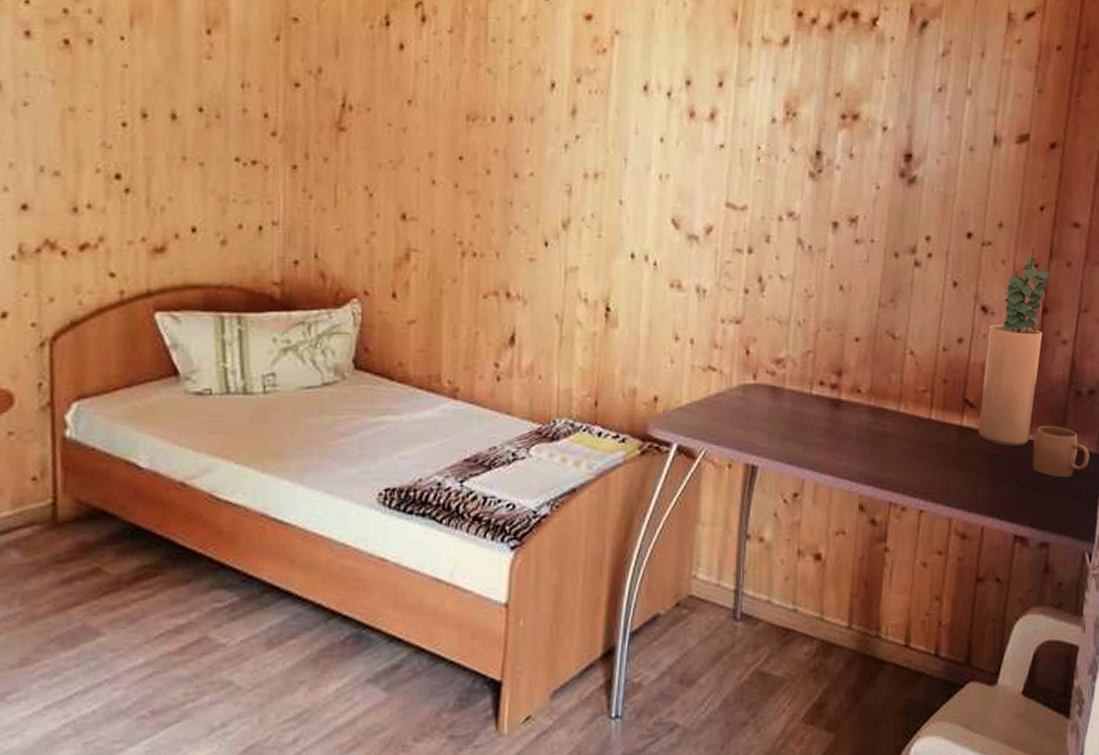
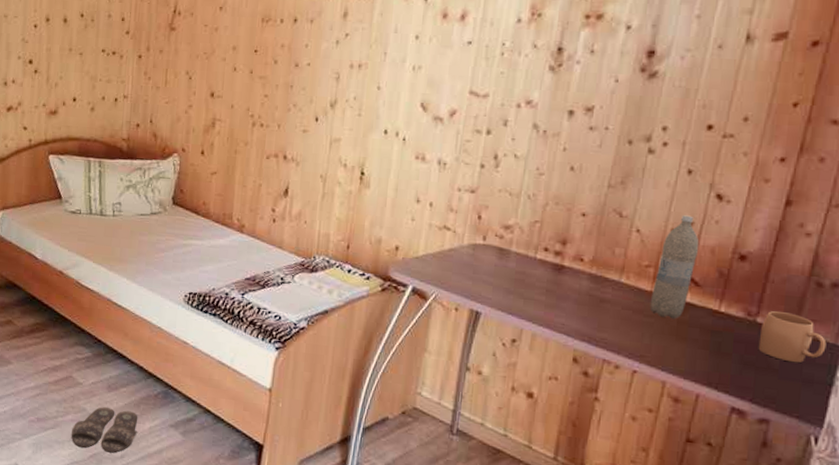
slippers: none [210,671,318,742] -> present [71,407,138,453]
water bottle: none [930,331,970,447] -> present [649,215,700,319]
vase: present [978,248,1050,446] -> none [701,142,798,328]

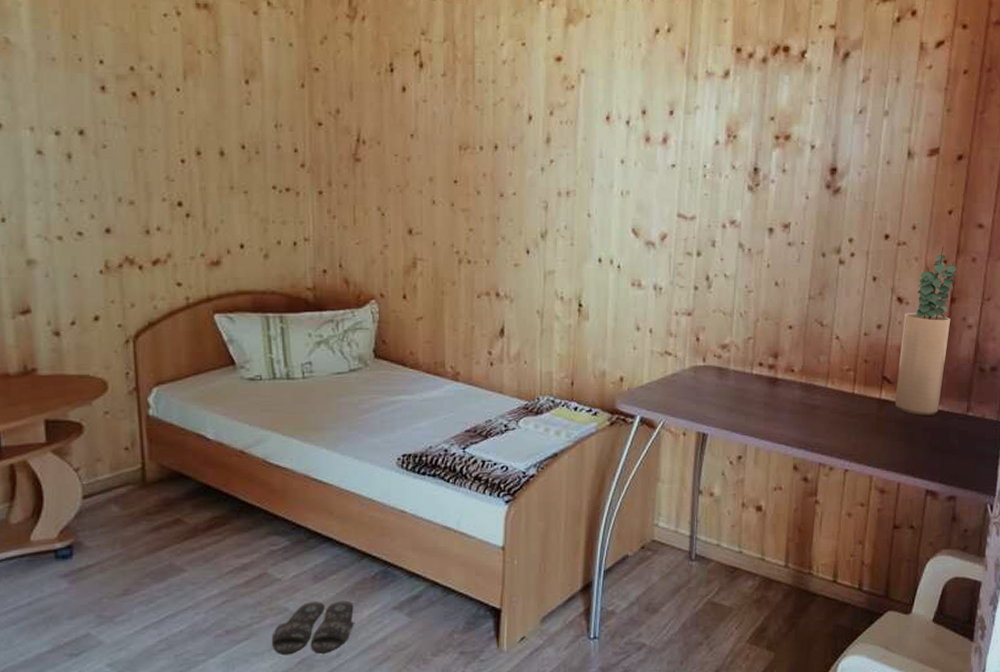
water bottle: present [649,215,700,319] -> none [853,319,888,417]
vase: none [701,142,798,328] -> present [894,246,957,416]
mug: present [758,311,827,363] -> none [941,398,992,442]

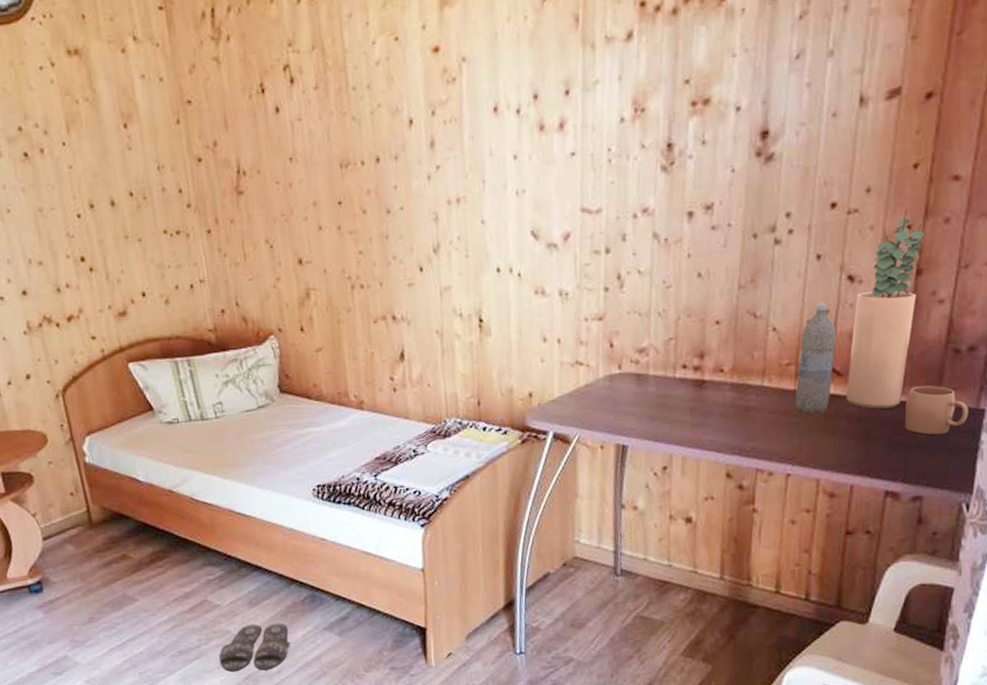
water bottle: none [853,319,888,417] -> present [795,303,837,415]
mug: none [941,398,992,442] -> present [904,385,969,435]

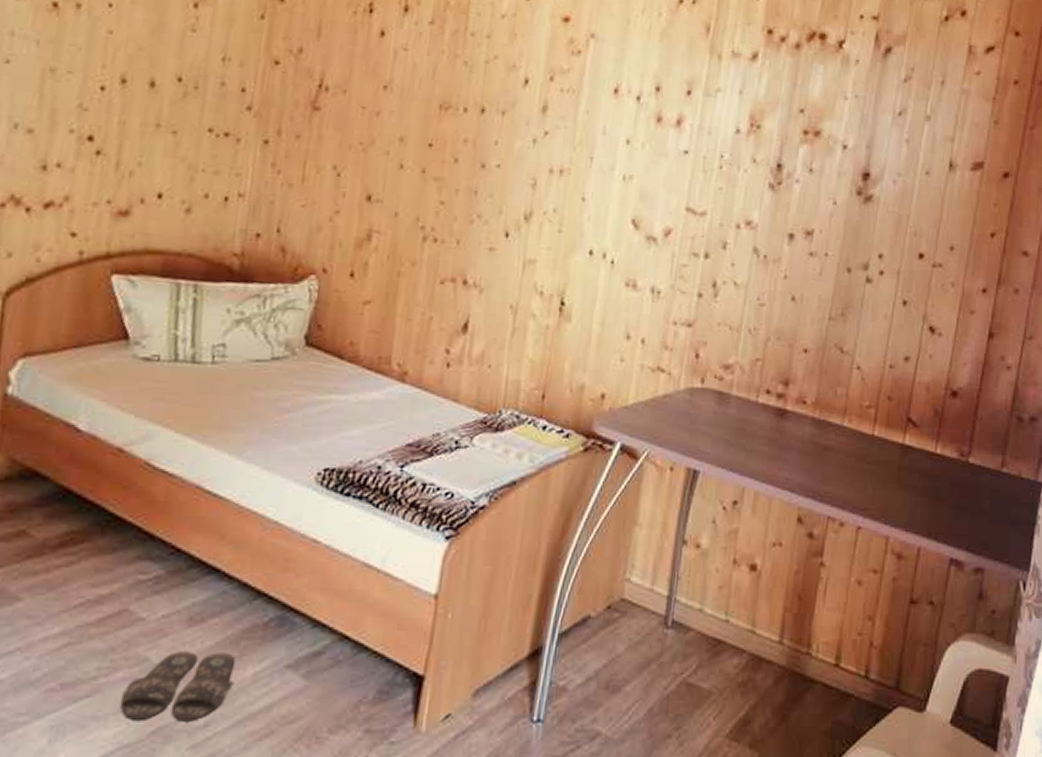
water bottle: present [795,303,837,415] -> none [871,349,916,465]
vase: present [845,209,924,410] -> none [919,273,997,469]
mug: present [904,385,969,435] -> none [971,450,1028,504]

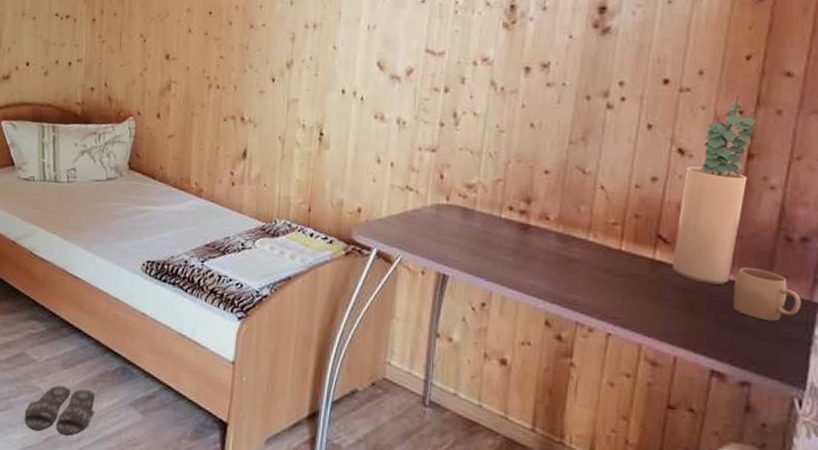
vase: none [919,273,997,469] -> present [672,95,756,285]
mug: none [971,450,1028,504] -> present [733,268,801,322]

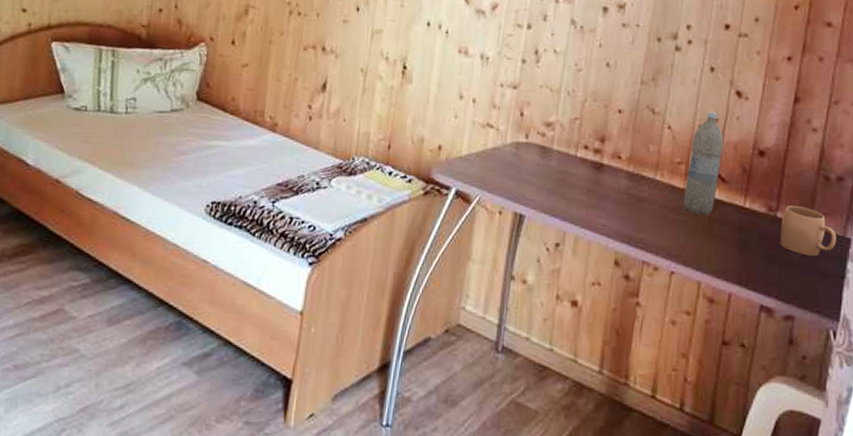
slippers: present [24,385,95,436] -> none [57,346,144,404]
water bottle: none [619,170,665,279] -> present [683,111,724,217]
vase: present [672,95,756,285] -> none [729,42,802,223]

